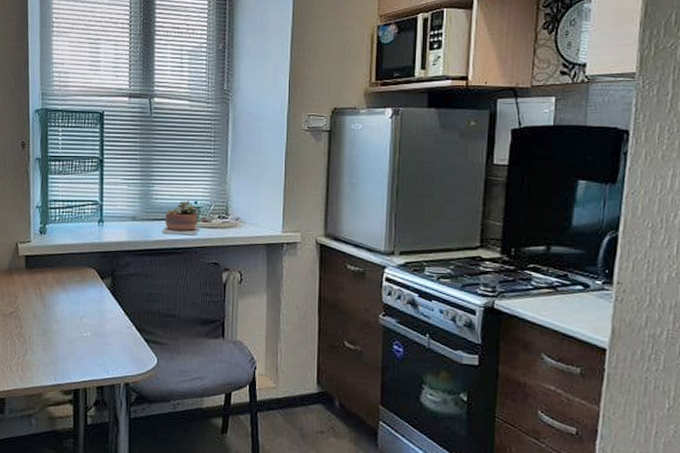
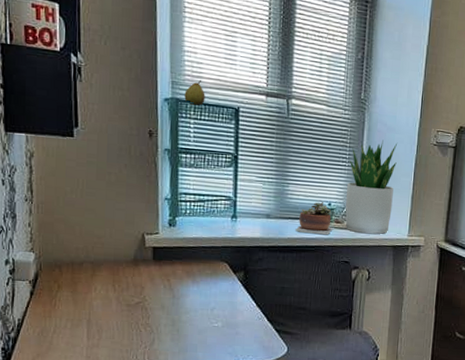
fruit: none [53,89,72,114] -> present [184,80,205,106]
planter: none [213,130,266,232] -> present [345,139,398,235]

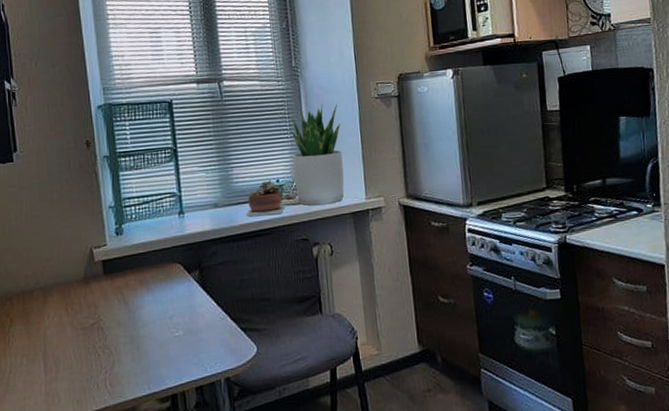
fruit: present [184,80,205,106] -> none [116,81,138,108]

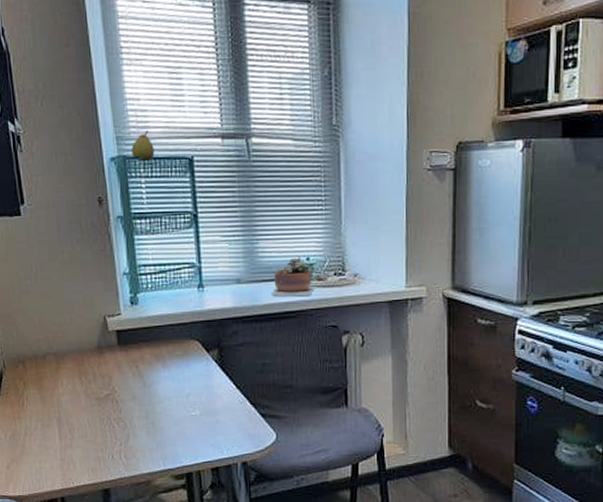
fruit: none [116,81,138,108] -> present [131,131,155,162]
planter: present [290,103,344,206] -> none [326,172,383,290]

